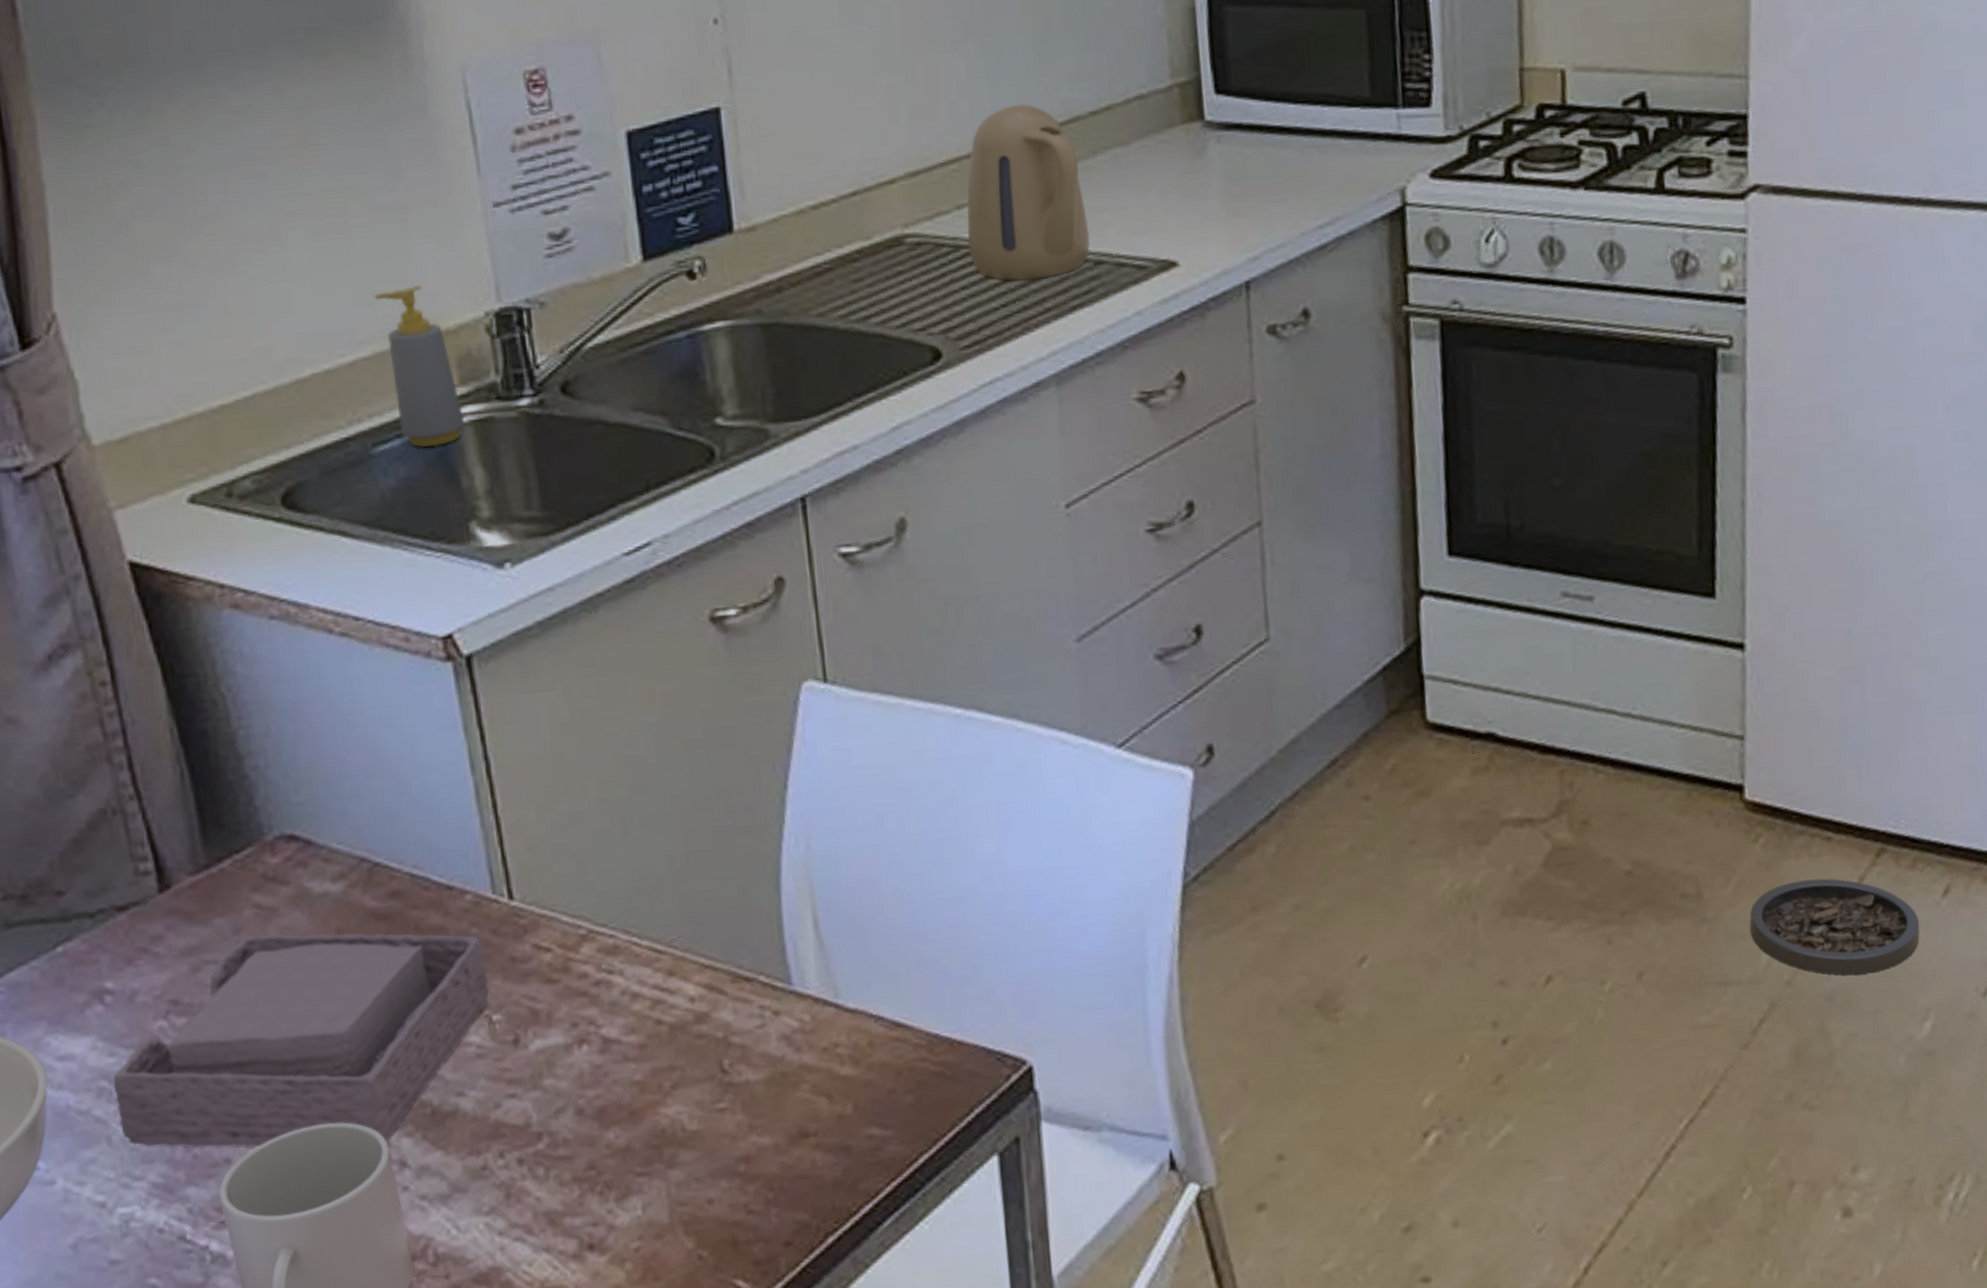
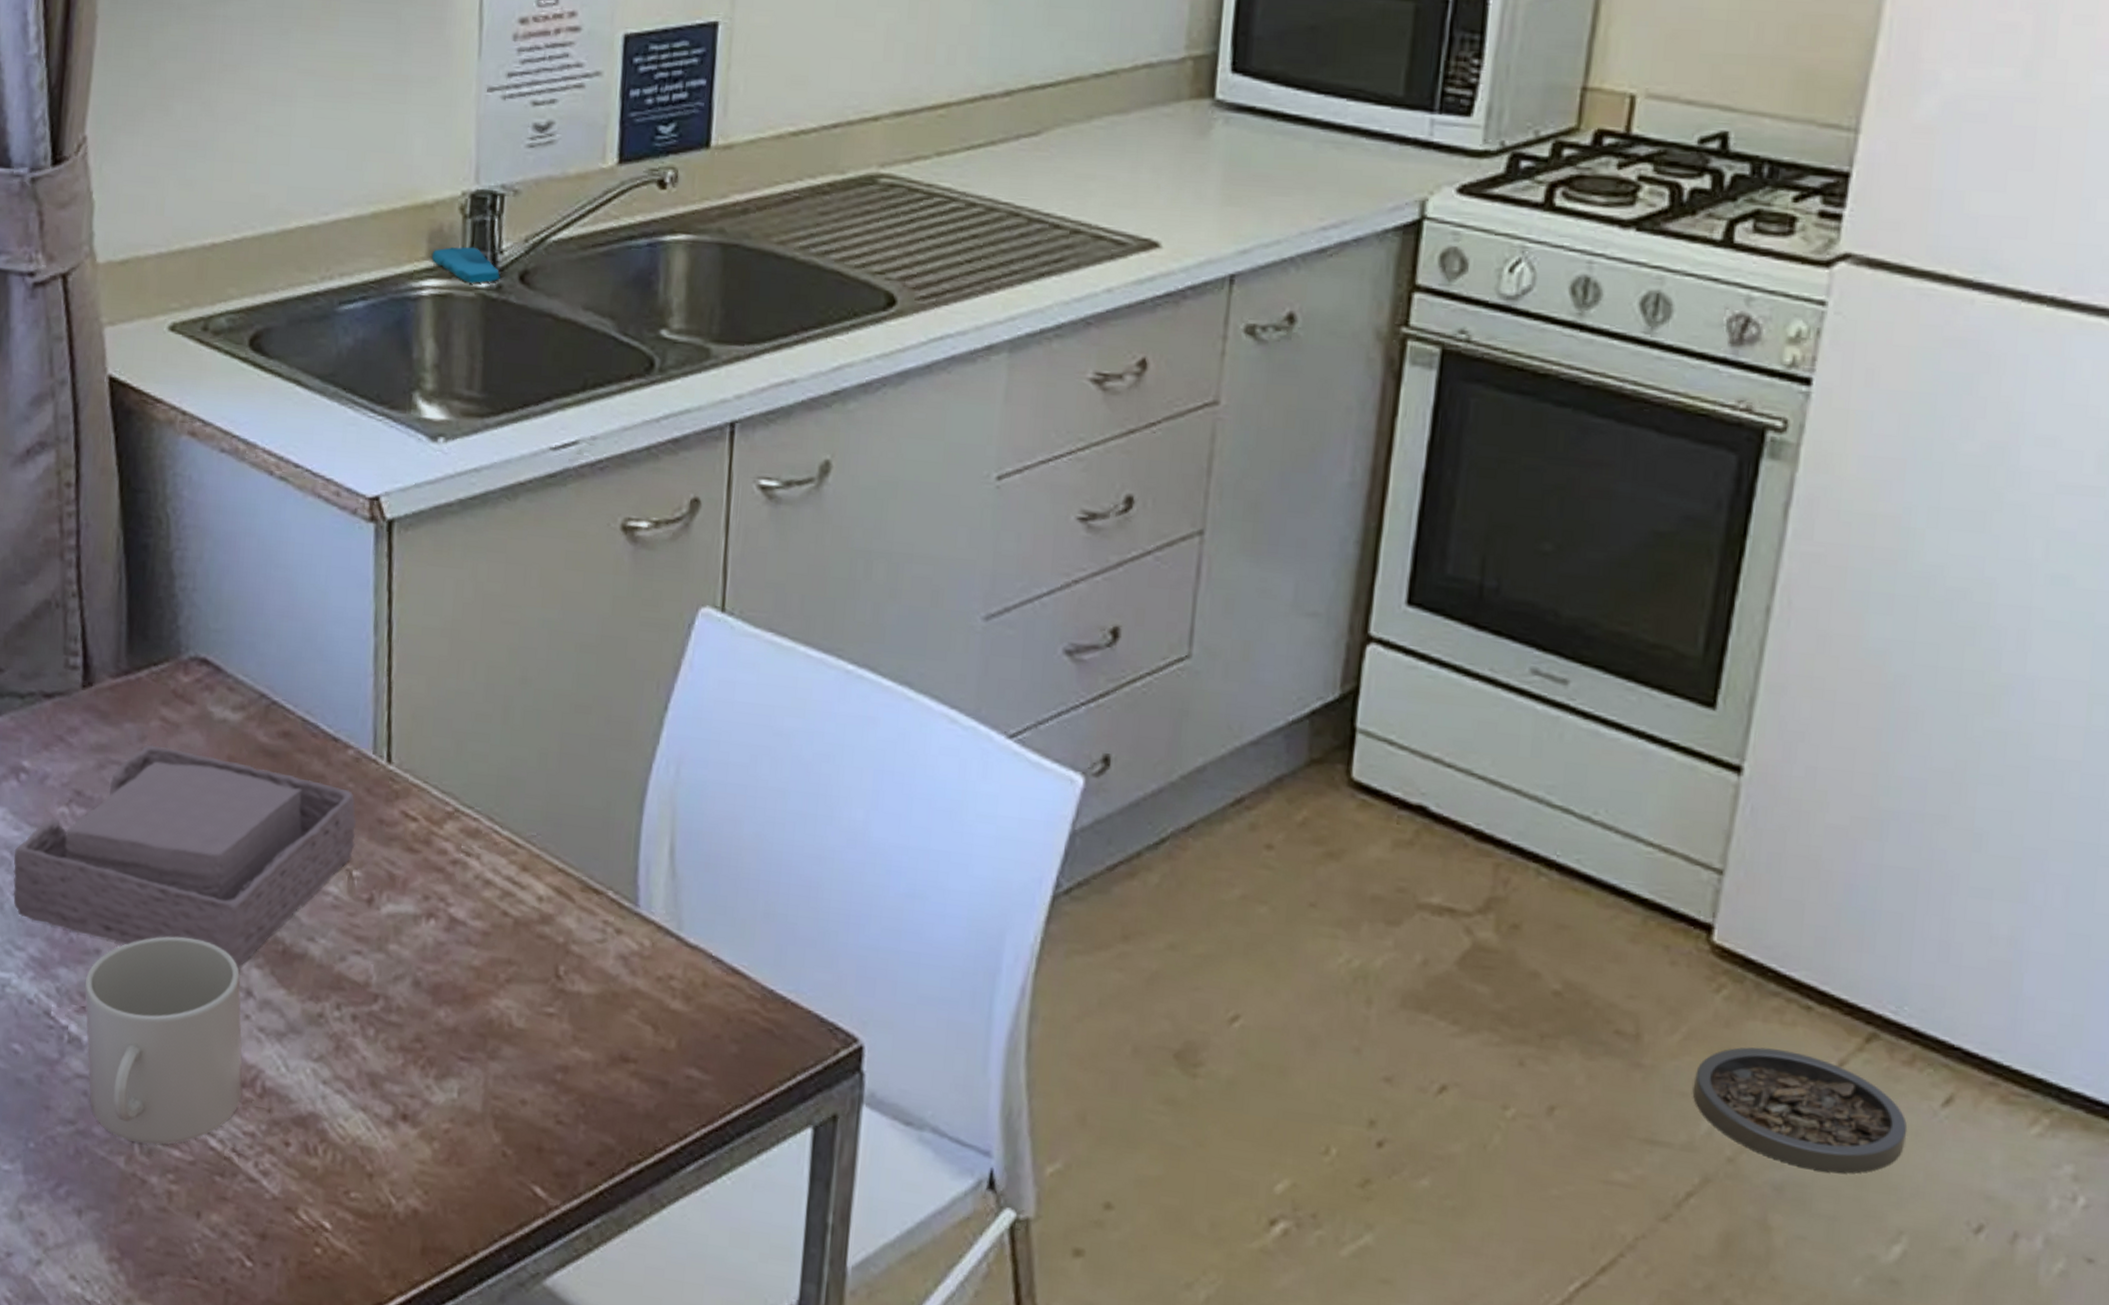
soap bottle: present [374,285,465,447] -> none [364,157,426,314]
sponge: none [464,366,541,403] -> present [431,246,500,283]
kettle: present [967,103,1090,282] -> none [942,56,1072,241]

